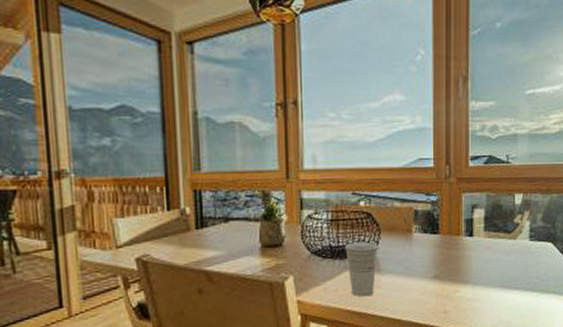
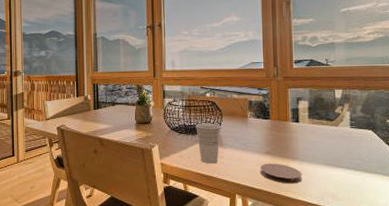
coaster: none [427,289,475,315] -> present [261,163,303,184]

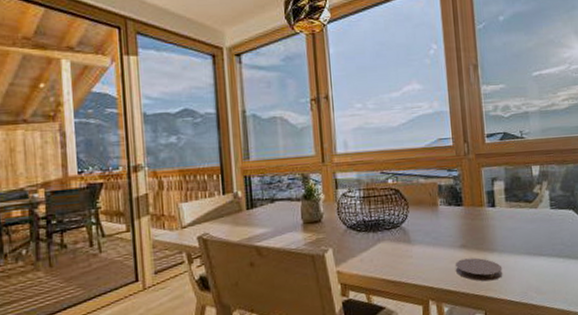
cup: present [195,123,222,164] -> none [376,215,409,267]

